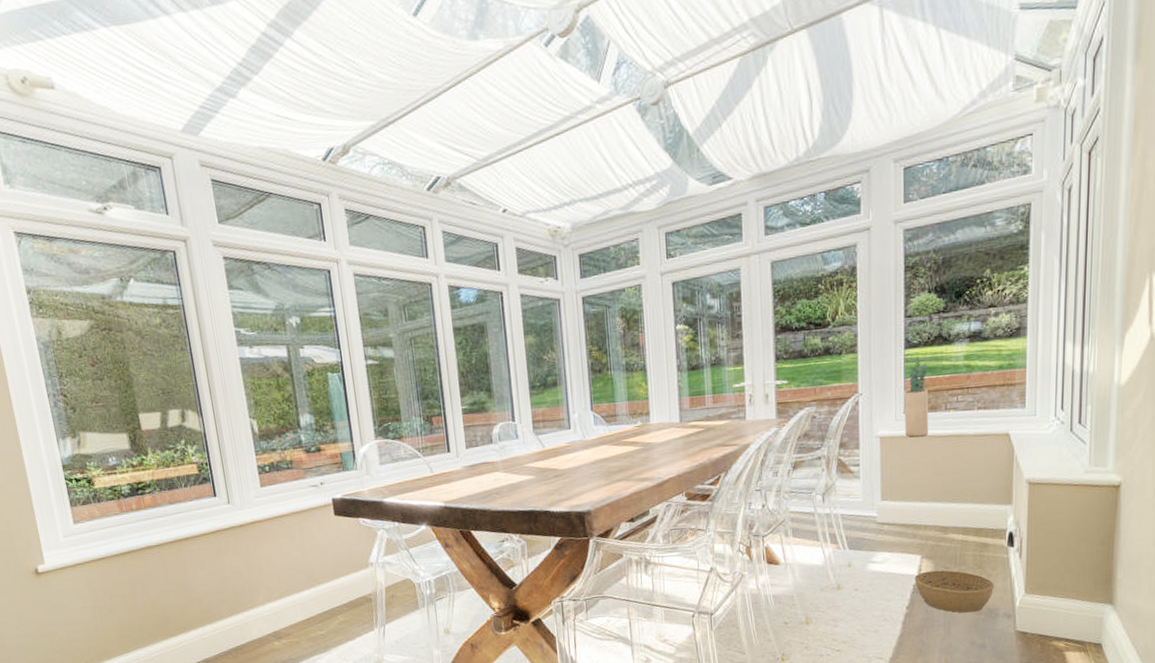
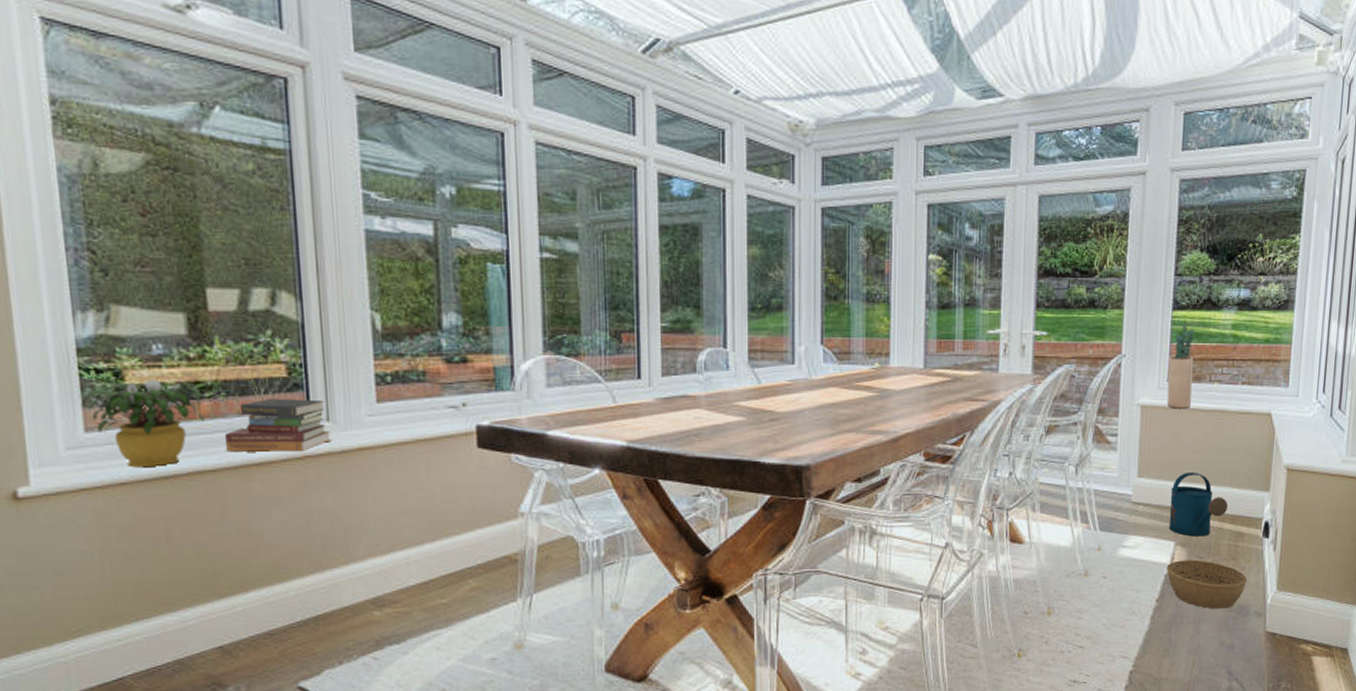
potted flower: none [72,482,148,547] -> present [86,378,204,468]
books: none [161,488,232,531] -> present [224,398,331,453]
watering can: none [914,492,972,550] -> present [1168,473,1229,537]

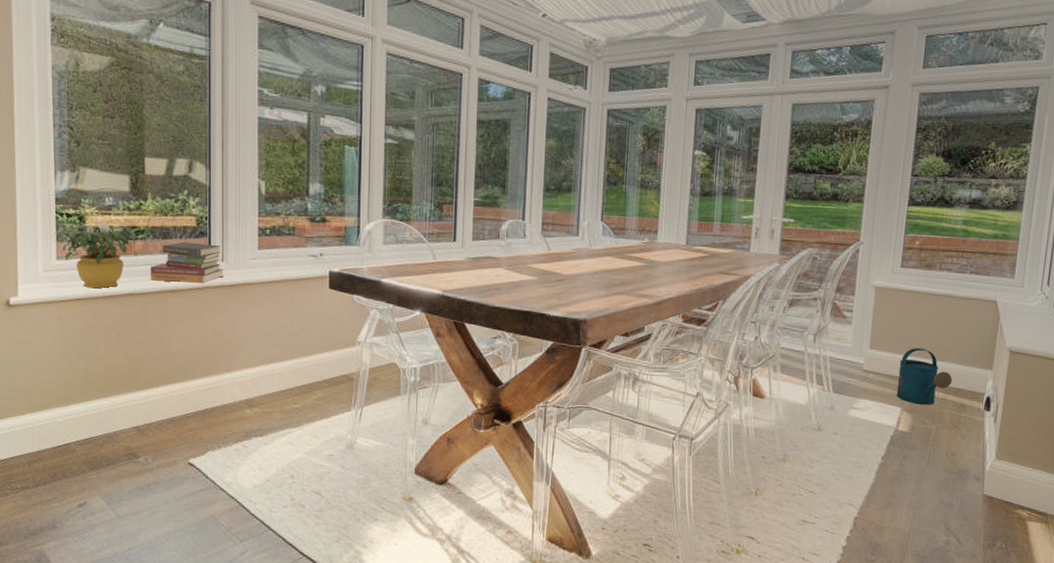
vase: present [1166,320,1195,409] -> none [899,215,928,292]
basket: present [1166,559,1248,609] -> none [892,424,968,471]

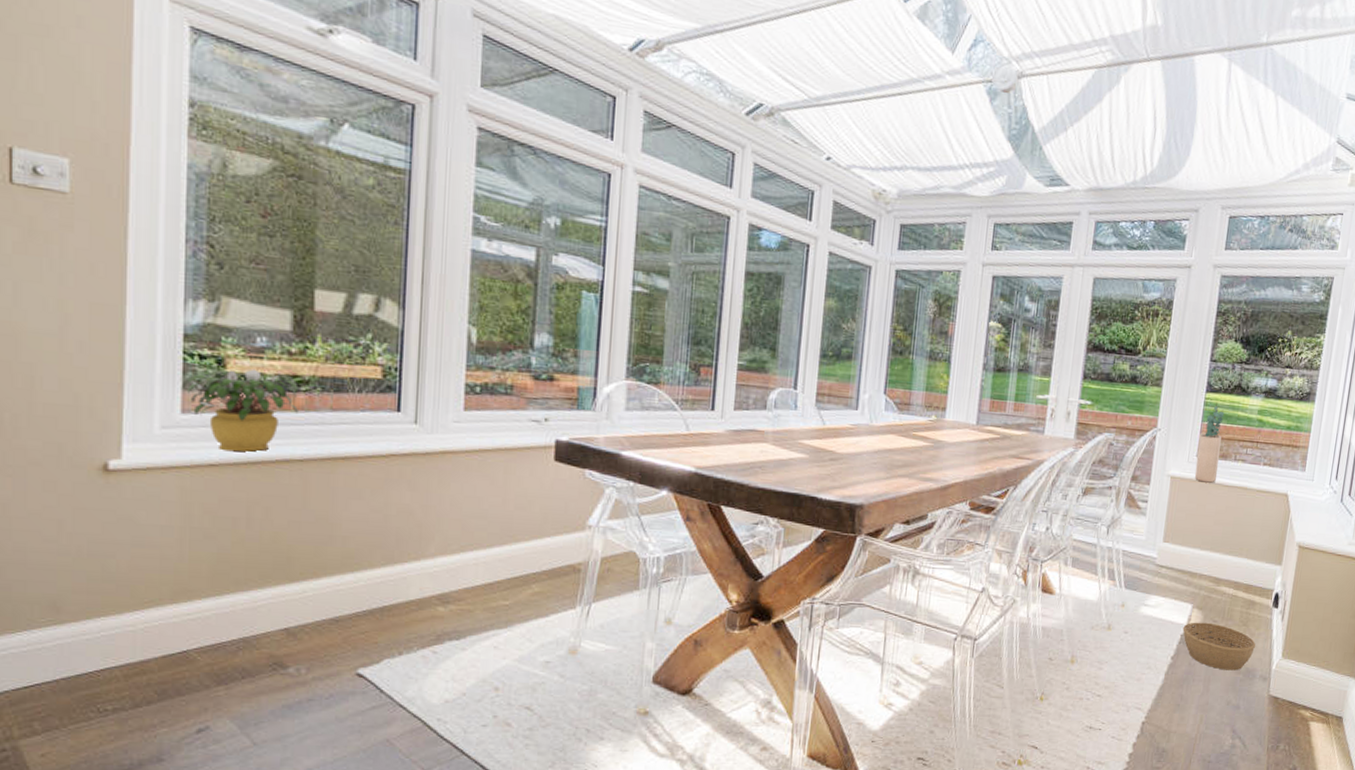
books: present [150,241,224,284] -> none [314,397,417,451]
basket: none [892,424,968,471] -> present [1182,622,1256,671]
watering can: present [896,348,953,405] -> none [1187,542,1244,602]
vase: none [899,215,928,292] -> present [1194,402,1225,483]

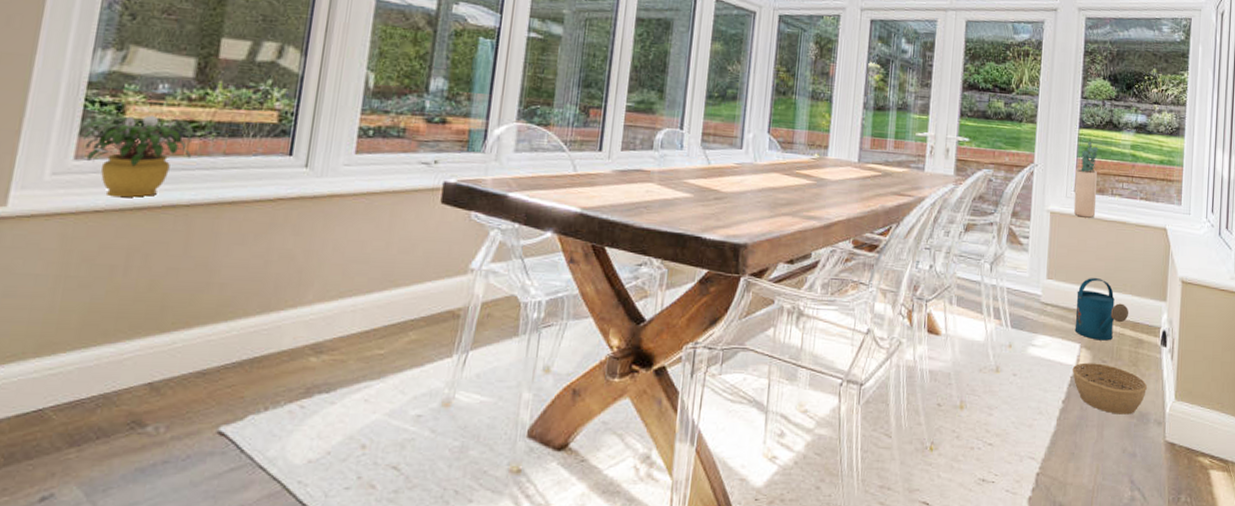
watering can: none [1187,542,1244,602] -> present [1074,278,1129,341]

